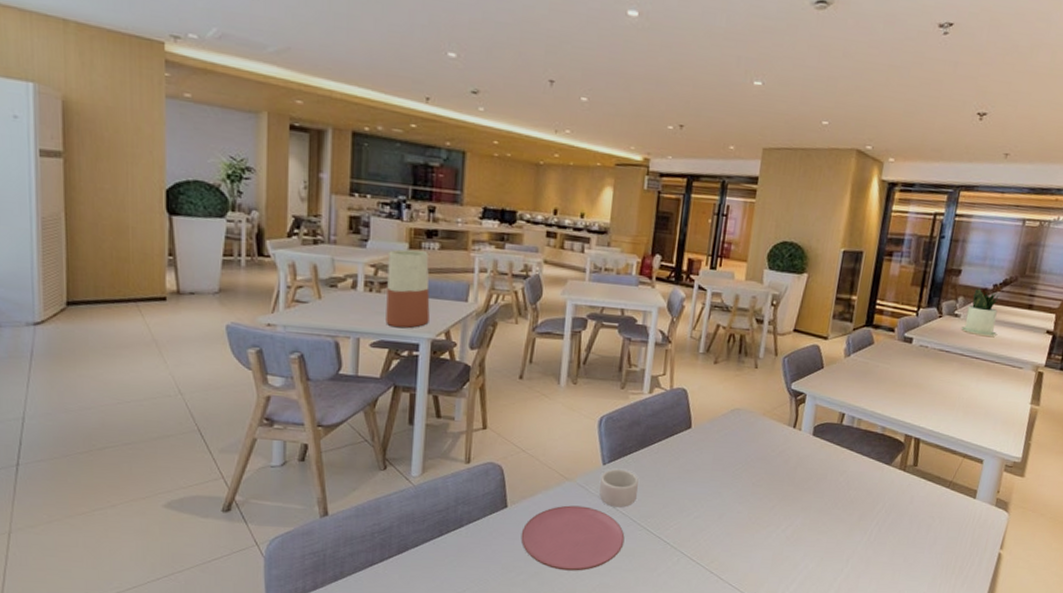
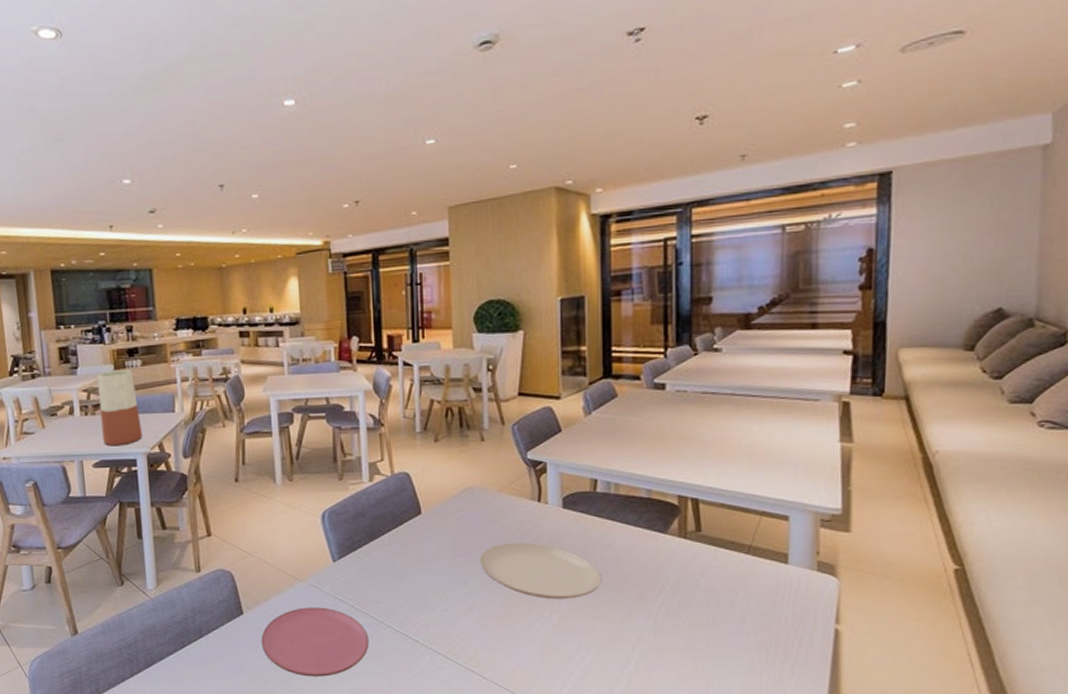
mug: present [599,468,639,508] -> none [333,564,374,606]
plate: none [735,461,834,515] -> present [479,543,602,600]
planter: present [961,288,1000,337] -> none [725,314,775,370]

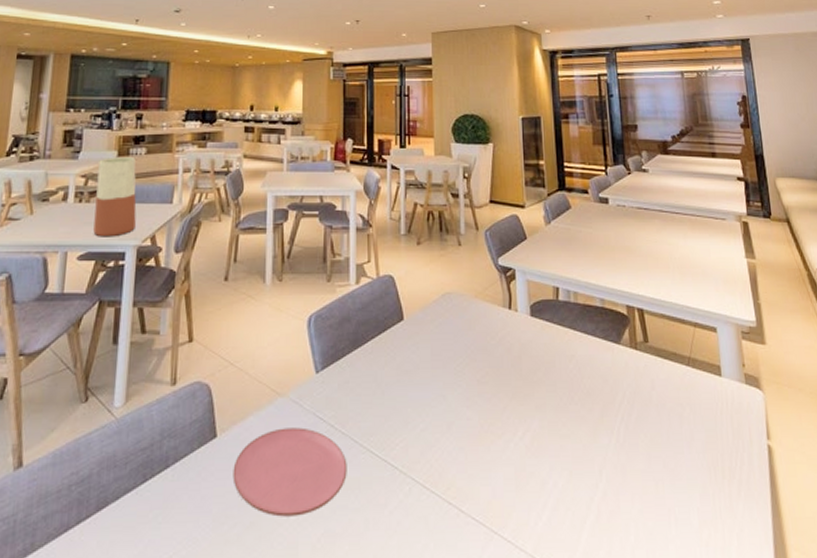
plate: present [479,543,602,600] -> none [457,353,568,416]

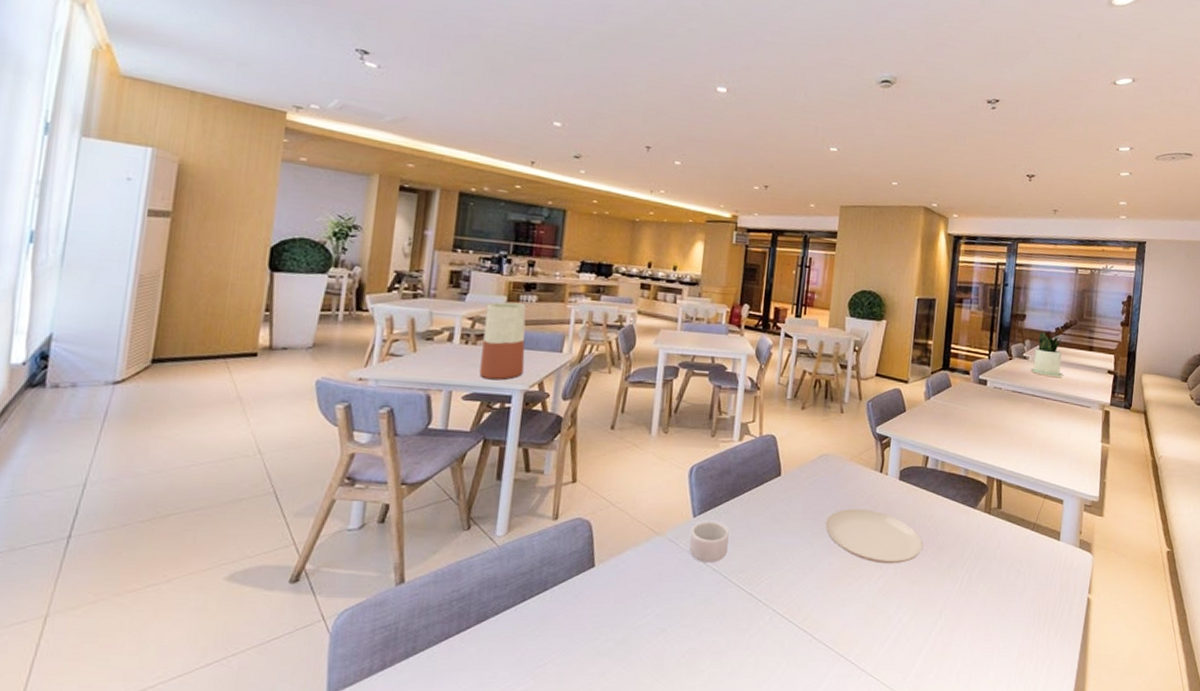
plate: present [232,427,347,517] -> none [607,562,716,636]
mug: none [315,376,355,425] -> present [689,520,729,563]
plate: none [457,353,568,416] -> present [825,509,923,564]
planter: none [652,141,689,190] -> present [1030,332,1063,378]

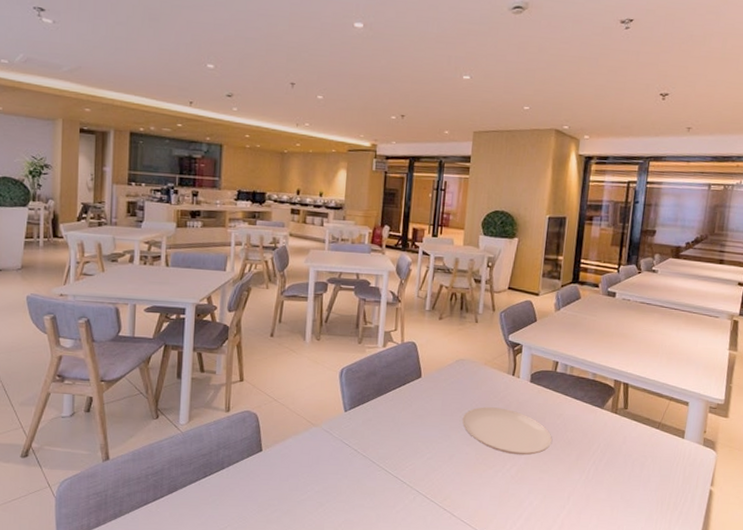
vase: present [479,302,526,380] -> none [157,228,194,295]
mug: present [689,520,729,563] -> none [342,415,376,450]
planter: present [1030,332,1063,378] -> none [659,246,692,290]

